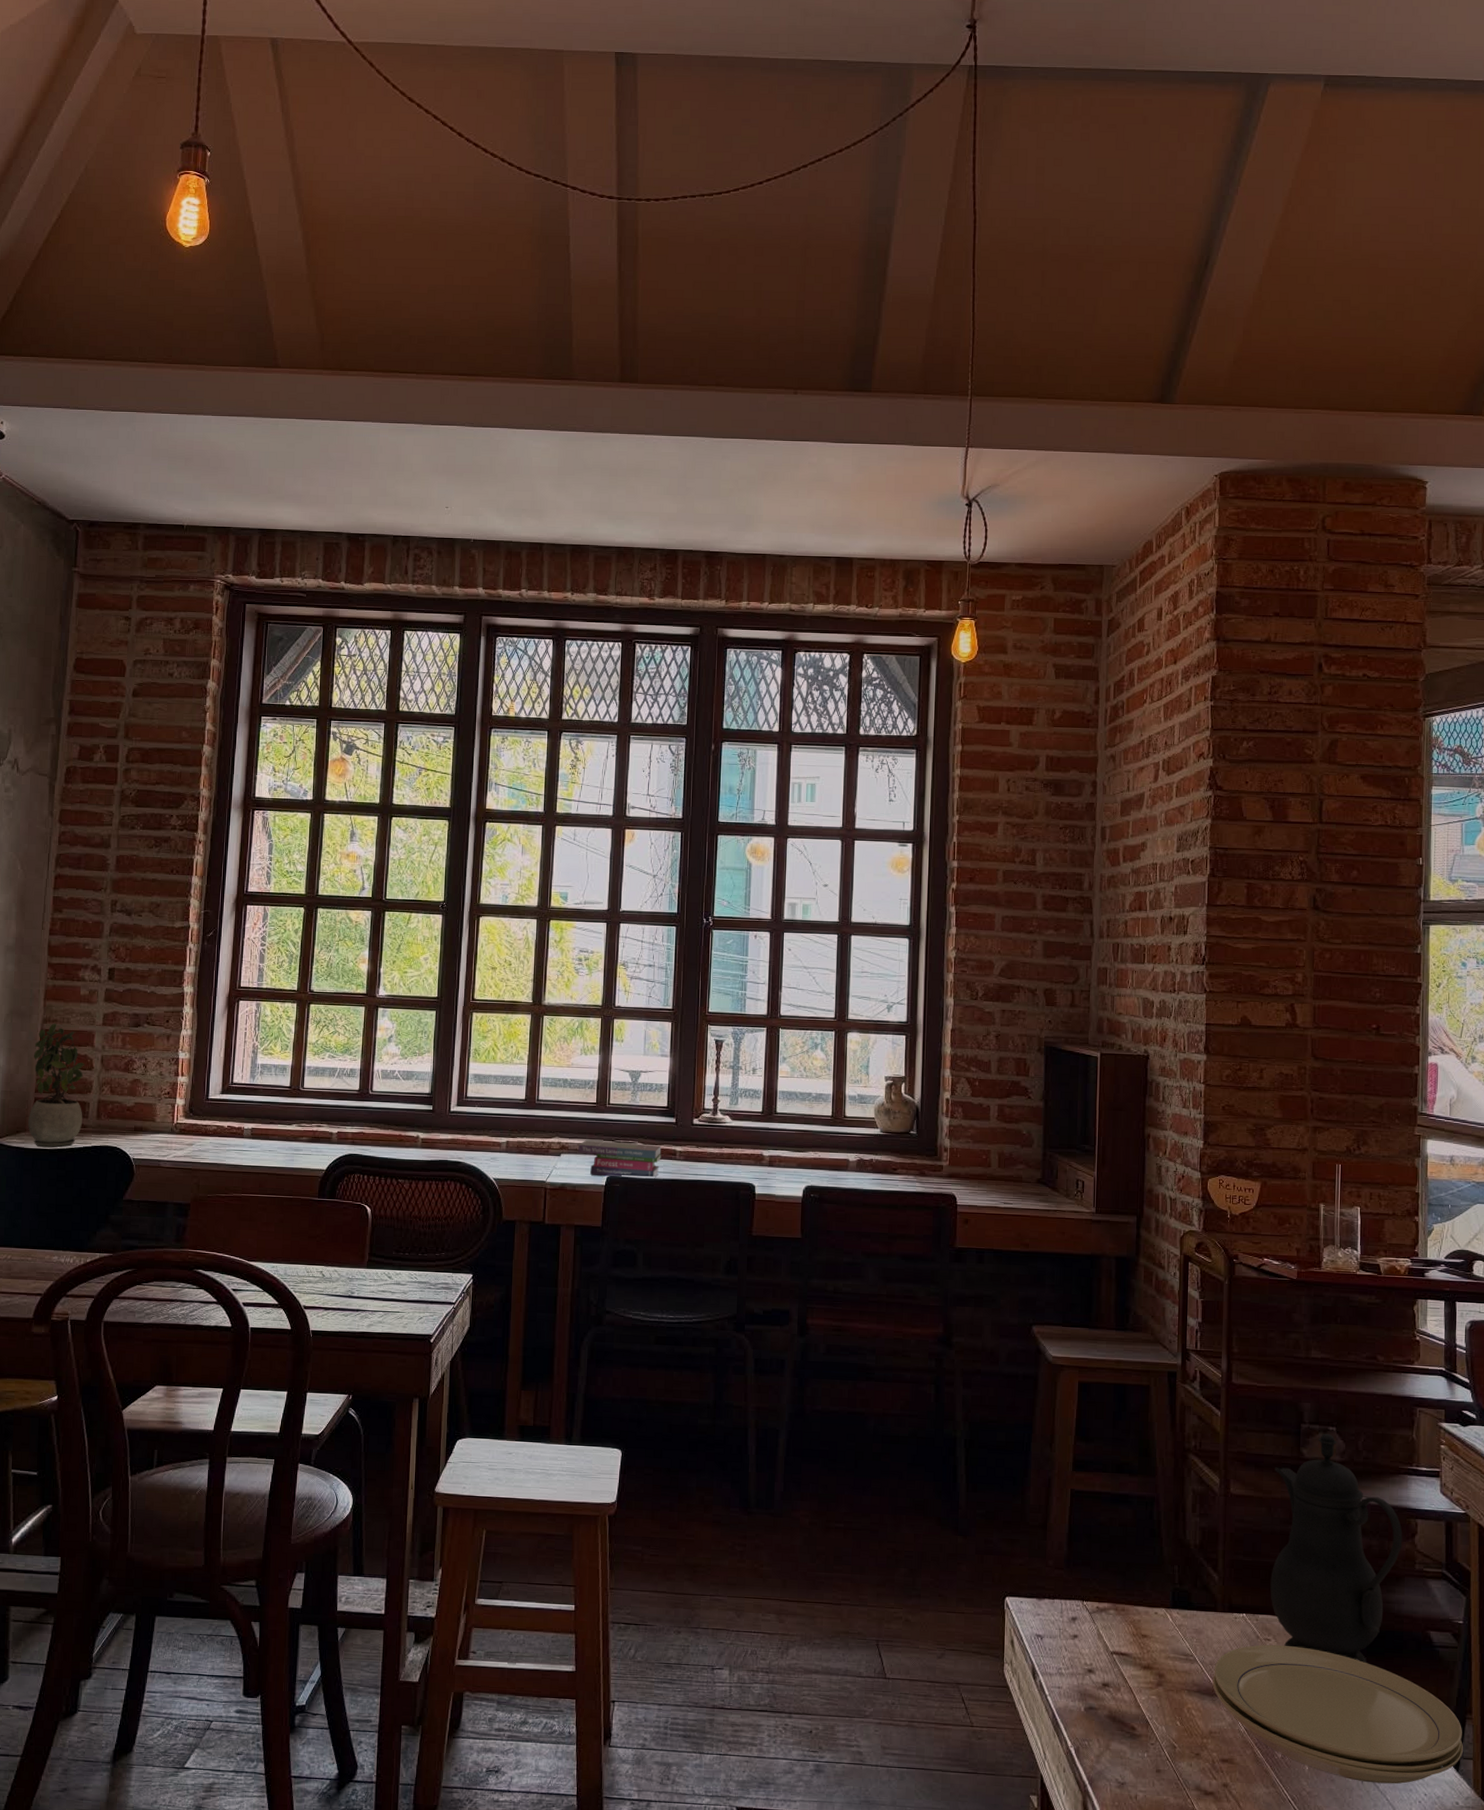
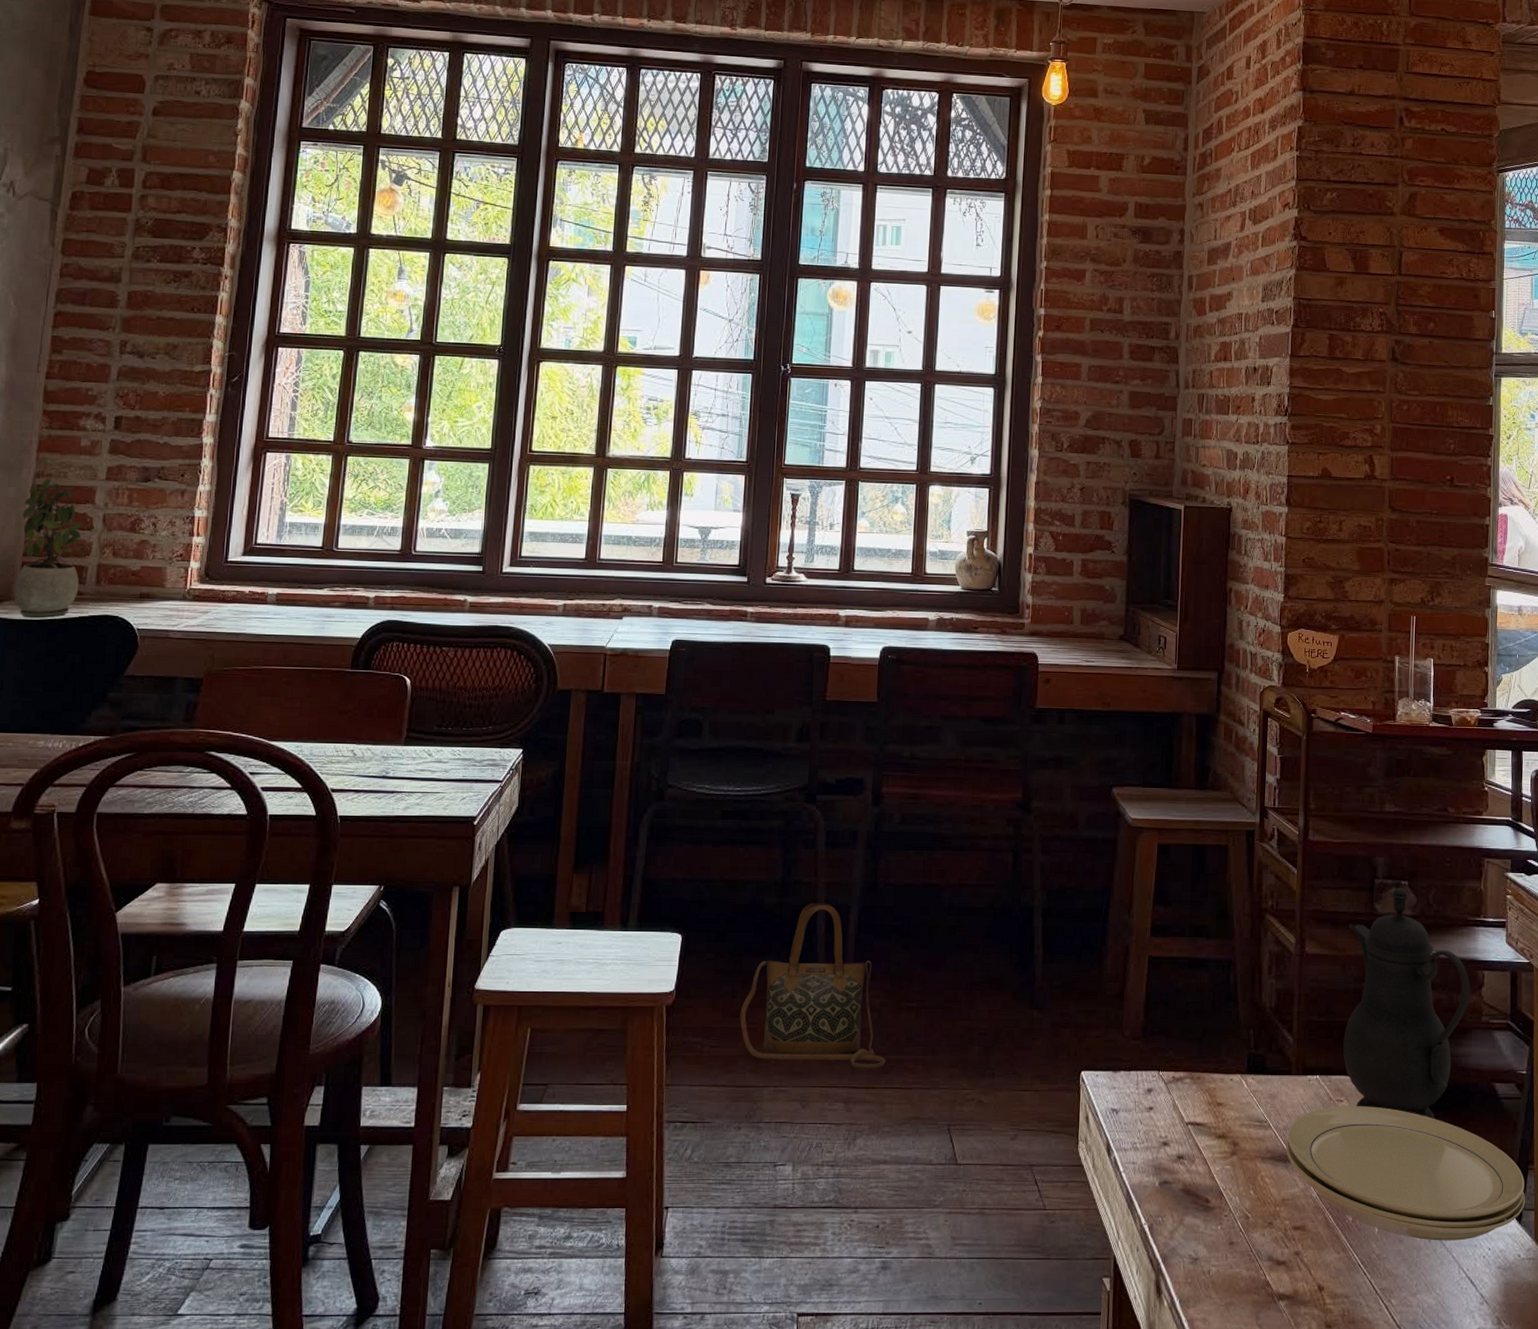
books: present [578,1140,662,1179] -> none [642,602,732,642]
handbag: none [677,1426,816,1585] -> present [740,903,886,1070]

